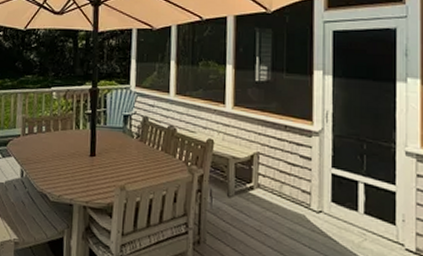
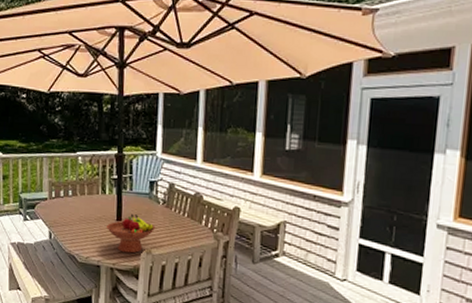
fruit bowl: none [79,149,130,190] -> present [106,214,156,254]

